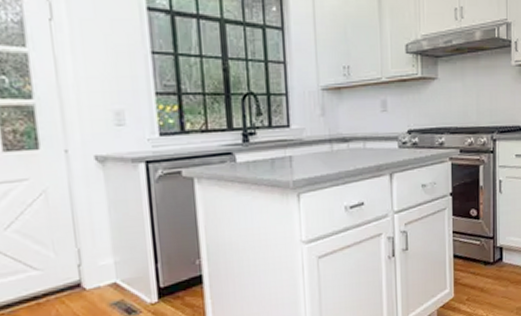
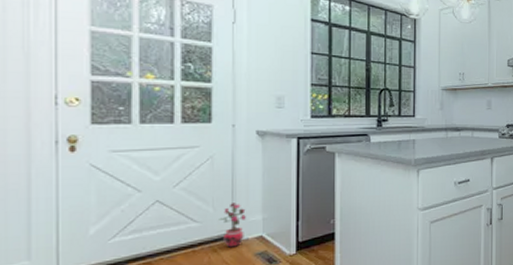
potted plant: none [62,245,95,298] -> present [219,203,246,248]

